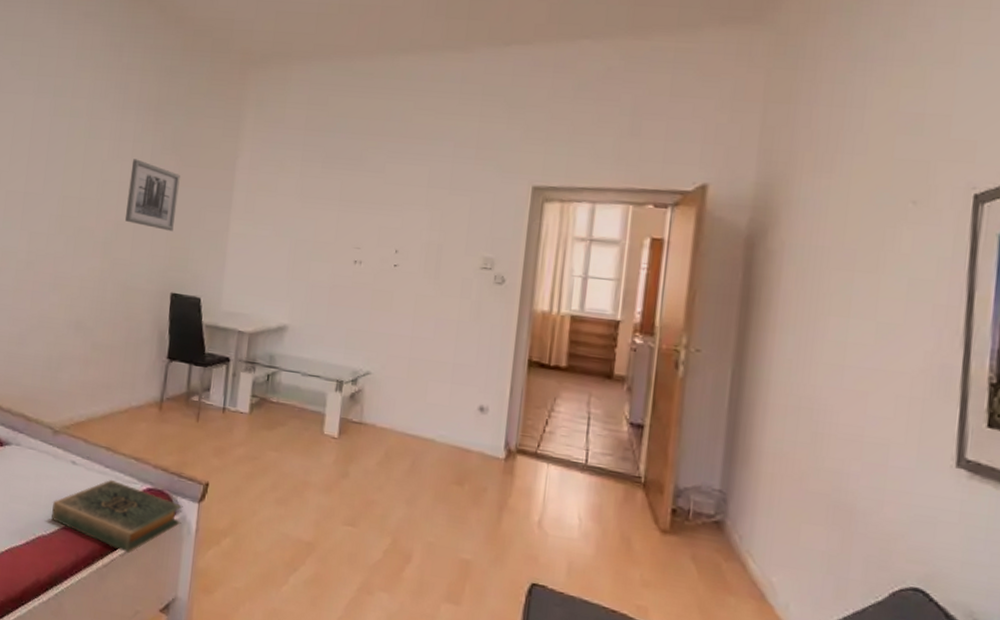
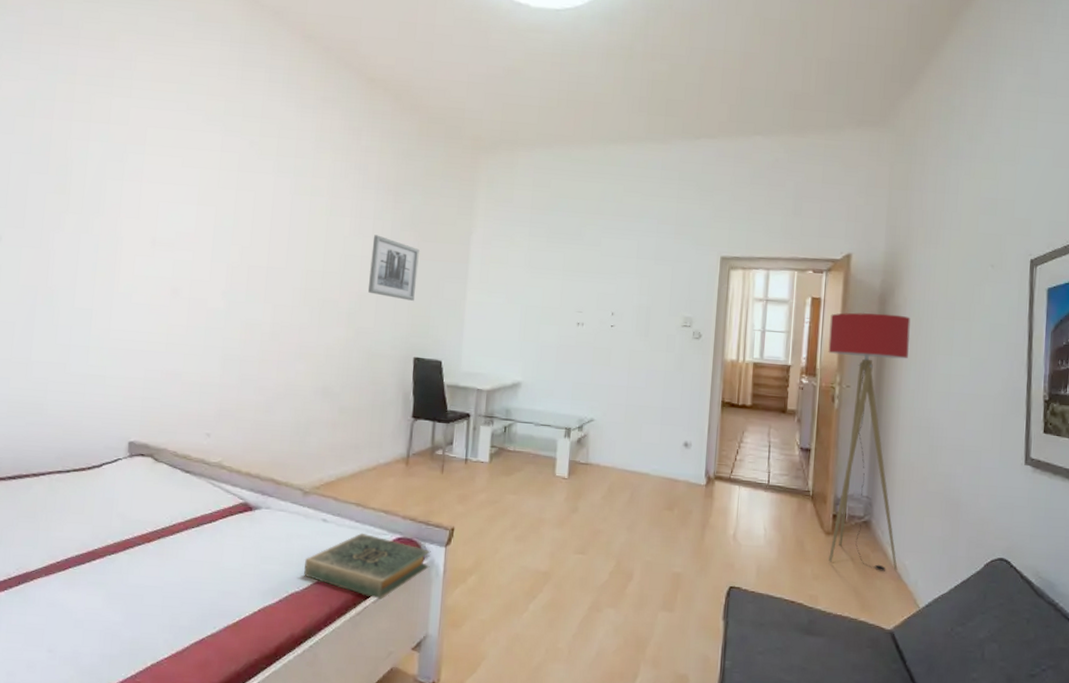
floor lamp: none [664,258,790,589] -> present [828,312,911,571]

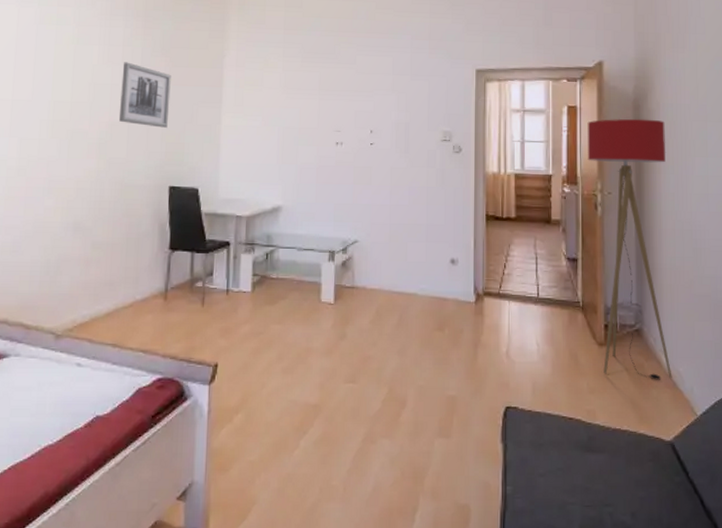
hardback book: present [304,533,431,599] -> none [58,375,194,447]

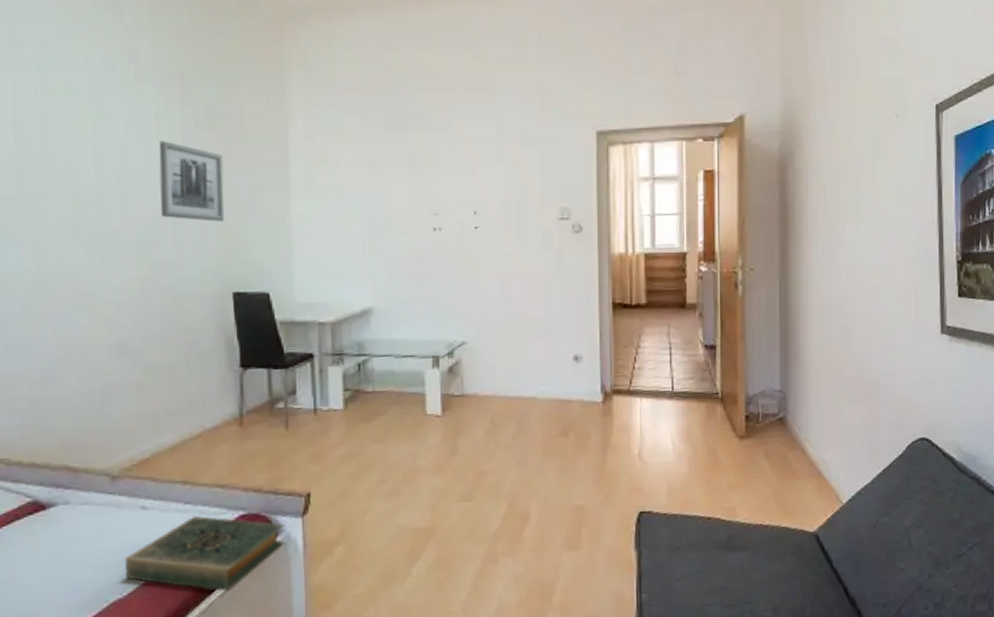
hardback book: none [58,375,194,447] -> present [124,515,286,592]
floor lamp: present [587,118,672,380] -> none [726,181,817,470]

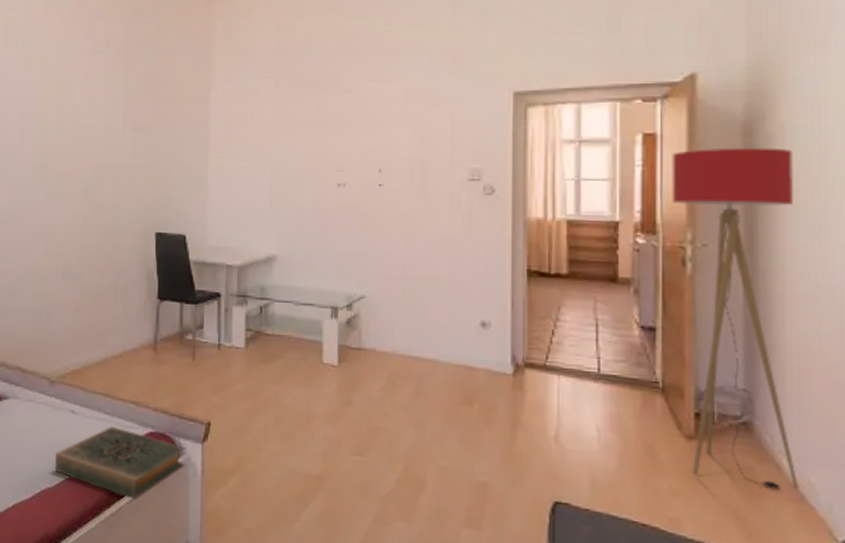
wall art: present [159,141,224,222] -> none [104,102,155,170]
floor lamp: none [726,181,817,470] -> present [672,147,799,490]

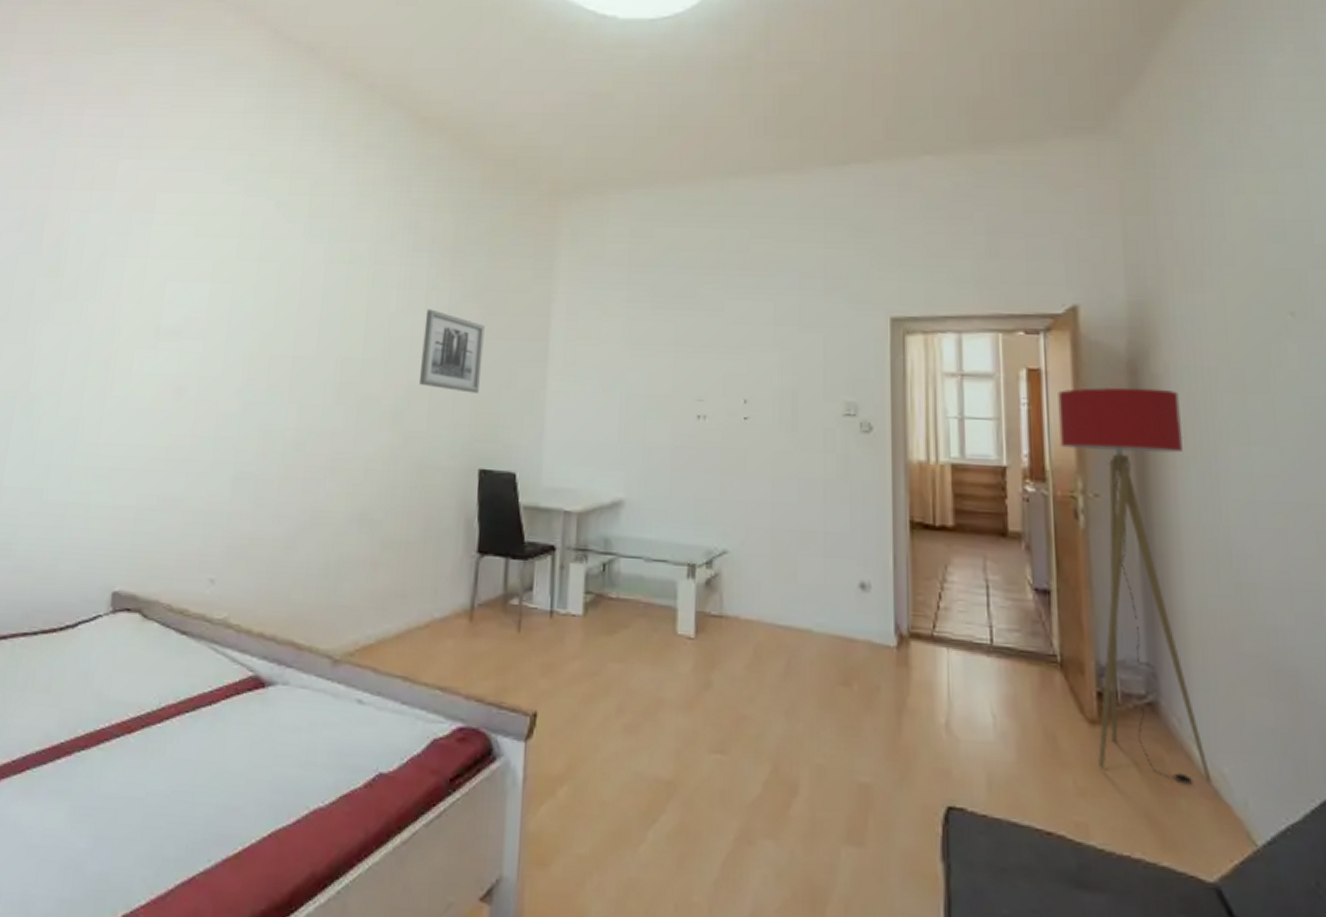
hardback book: present [54,426,187,500] -> none [331,719,505,821]
wall art: none [104,102,155,170] -> present [420,309,485,393]

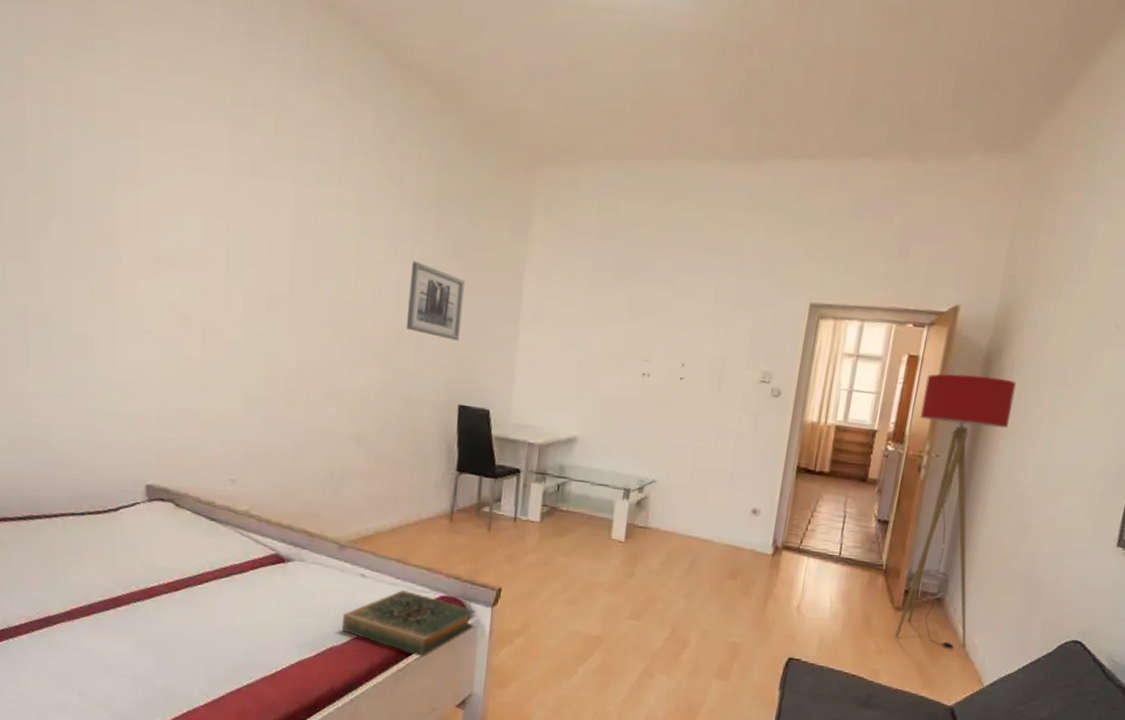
hardback book: none [331,719,505,821] -> present [342,589,477,657]

